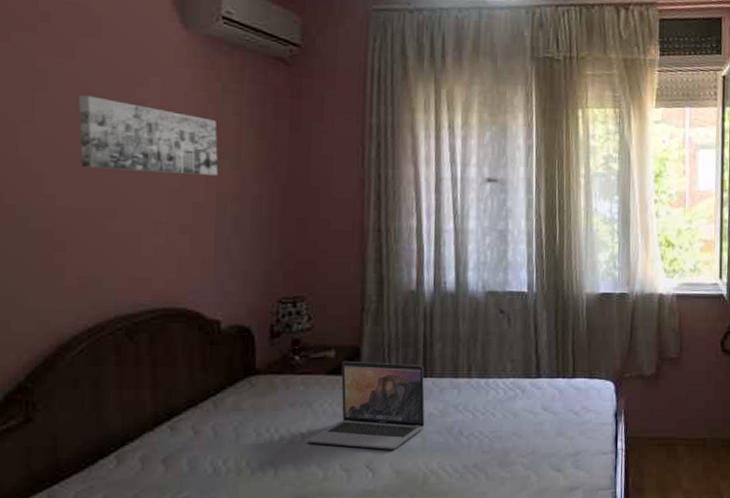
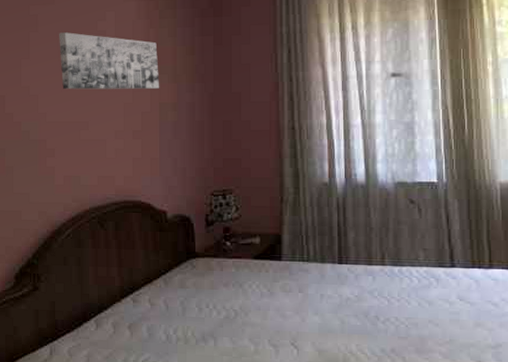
laptop: present [307,360,425,450] -> none [239,246,343,330]

